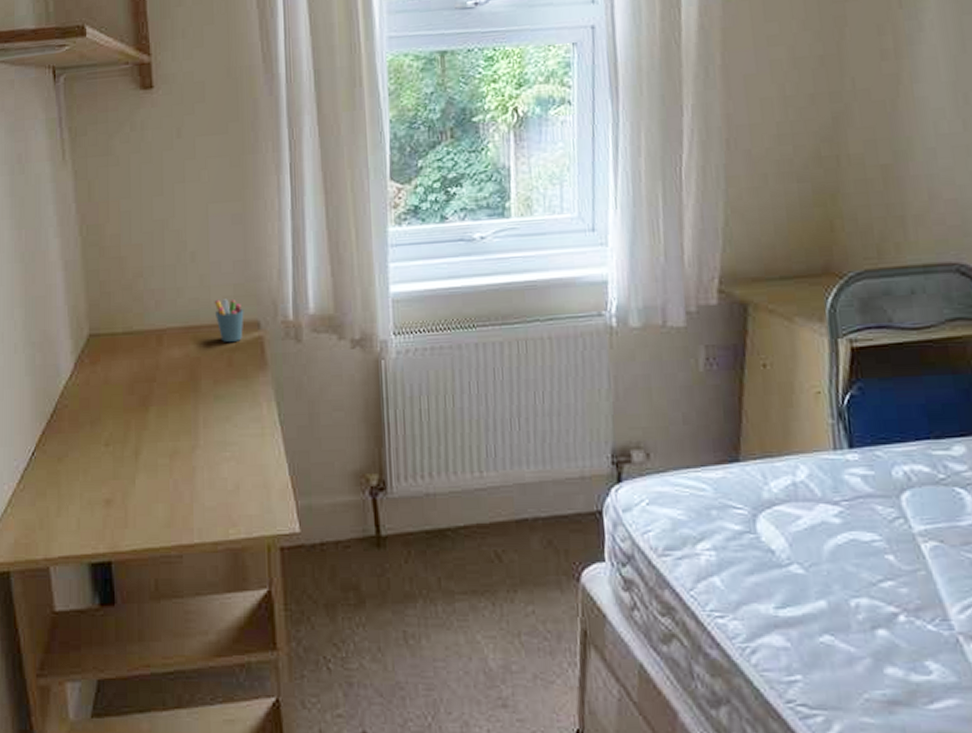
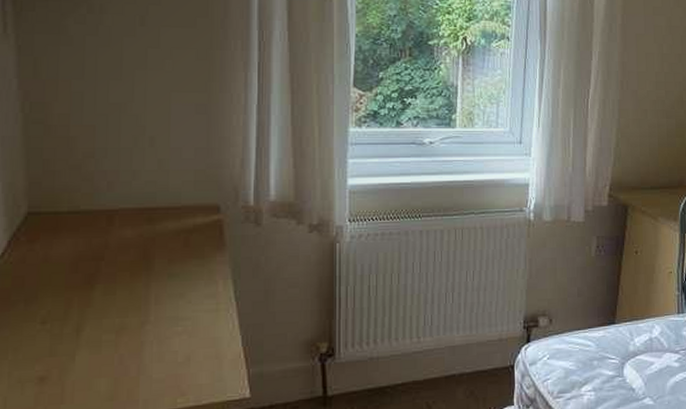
pen holder: present [214,299,244,343] -> none [172,183,204,225]

